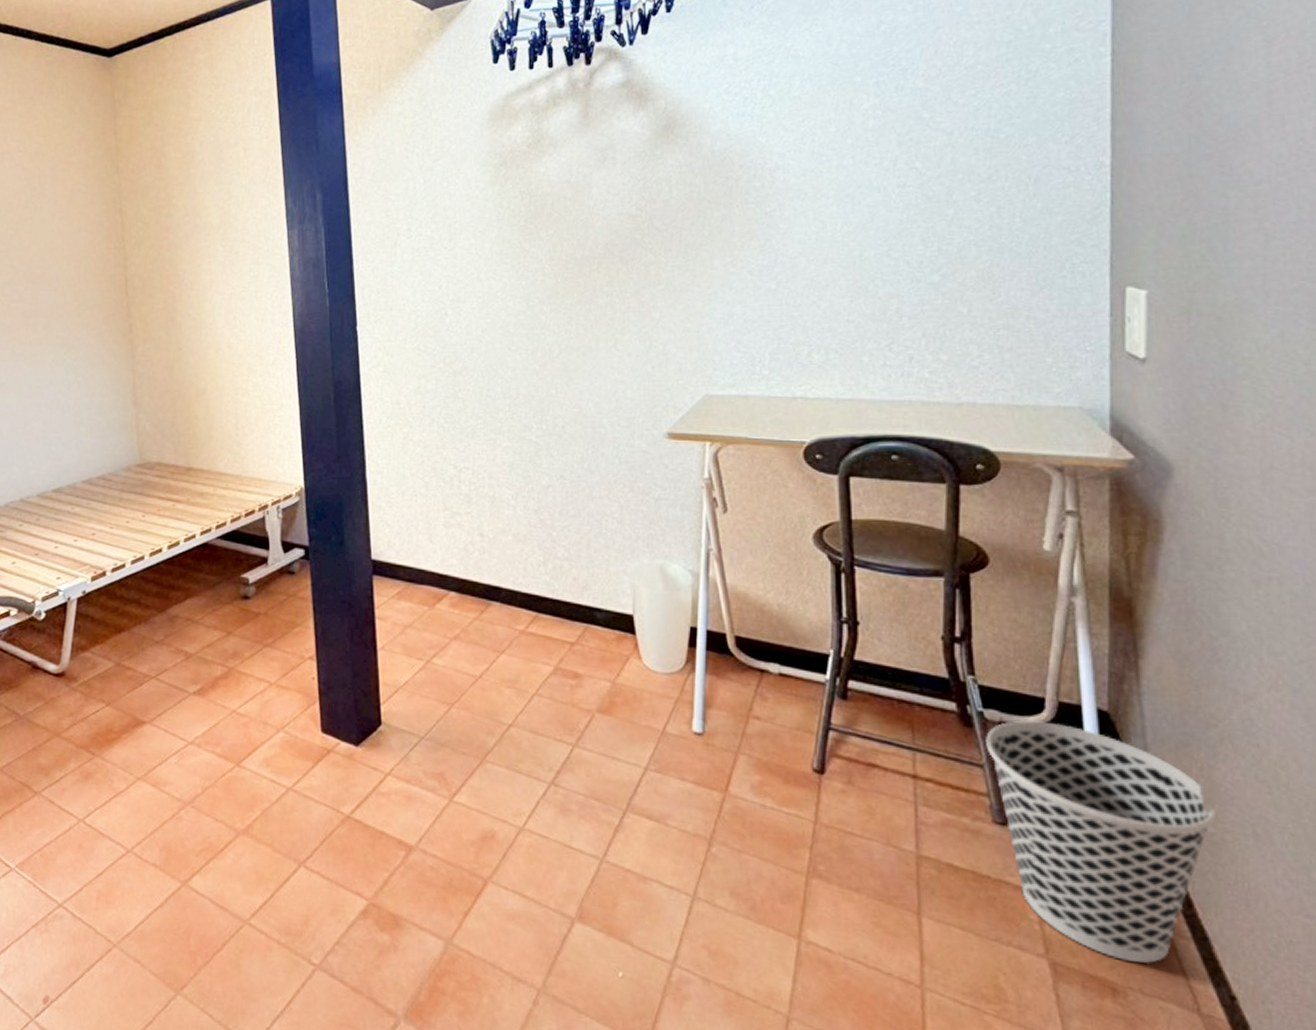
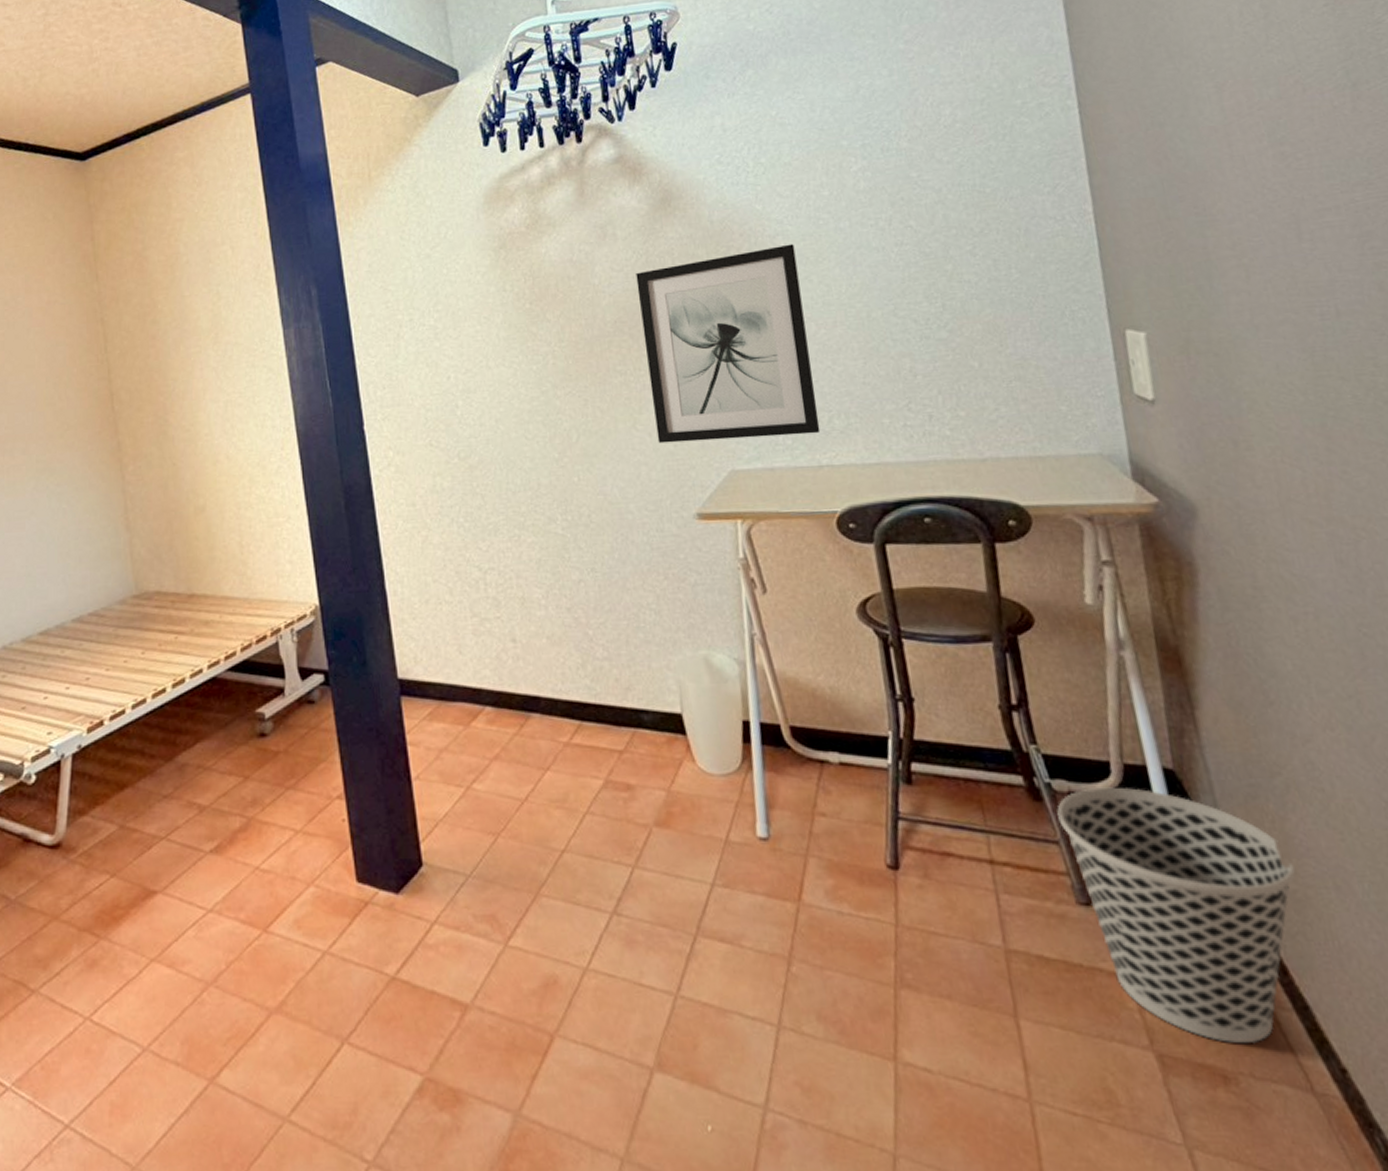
wall art: none [631,178,798,366] -> present [636,243,821,444]

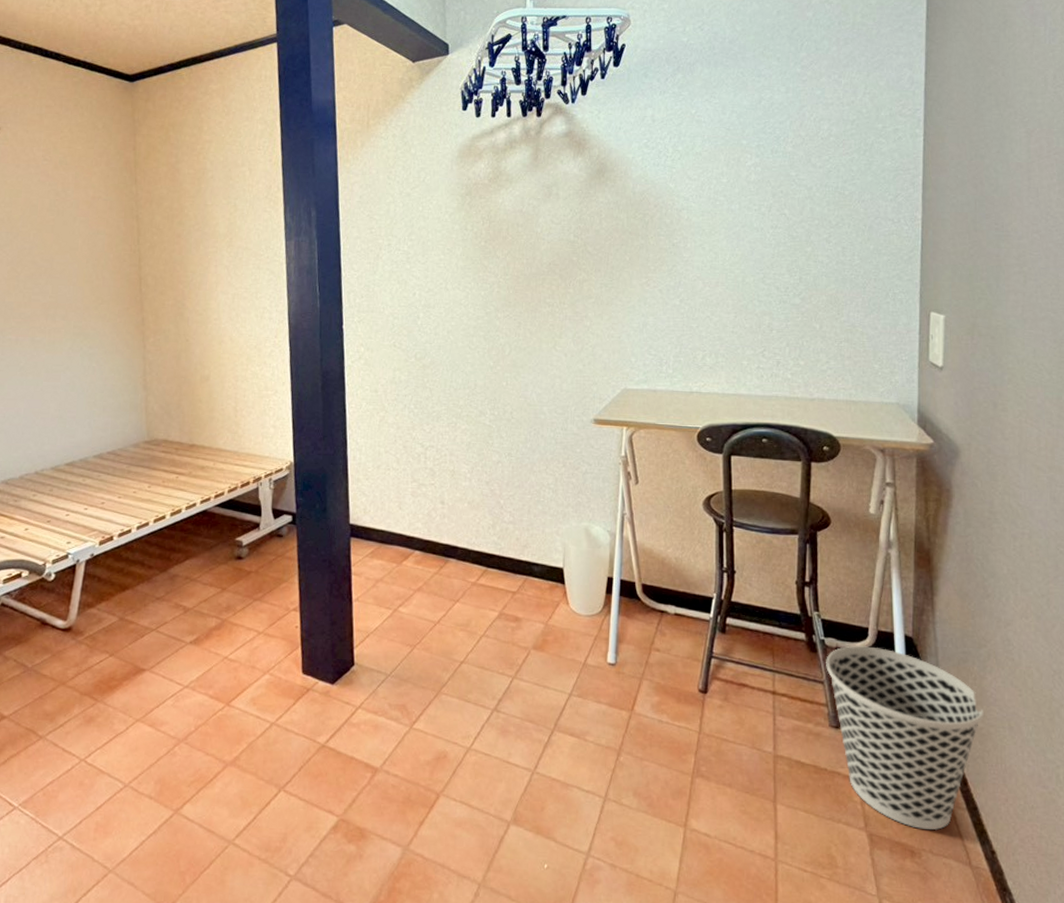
wall art: present [636,243,821,444] -> none [570,217,695,367]

